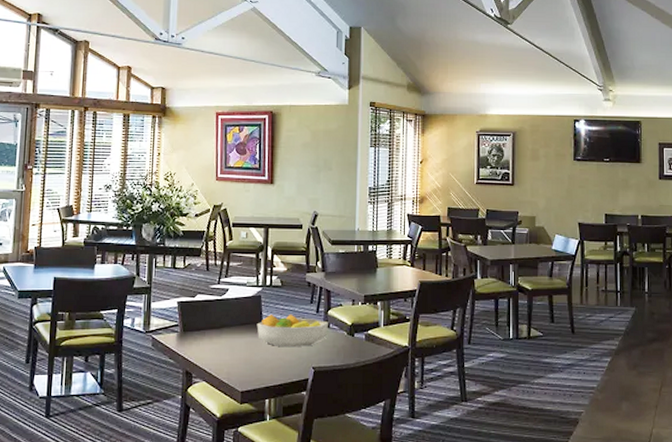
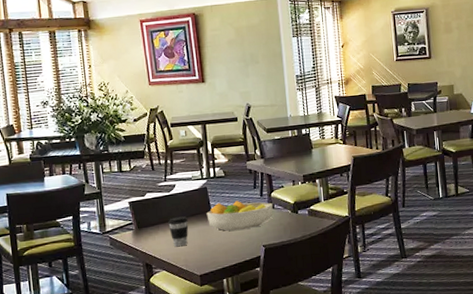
coffee cup: none [215,324,237,357] -> present [168,216,189,247]

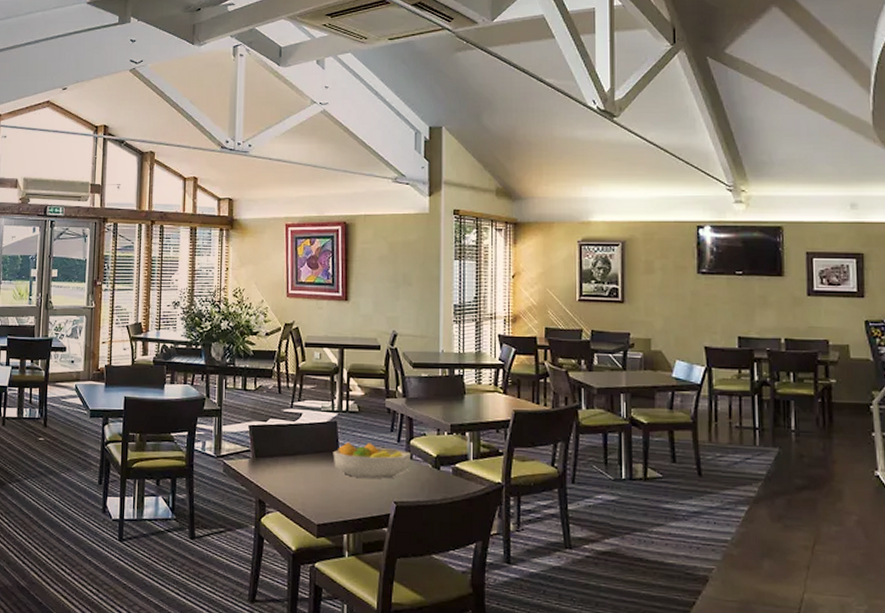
coffee cup: present [168,216,189,247] -> none [289,451,311,487]

